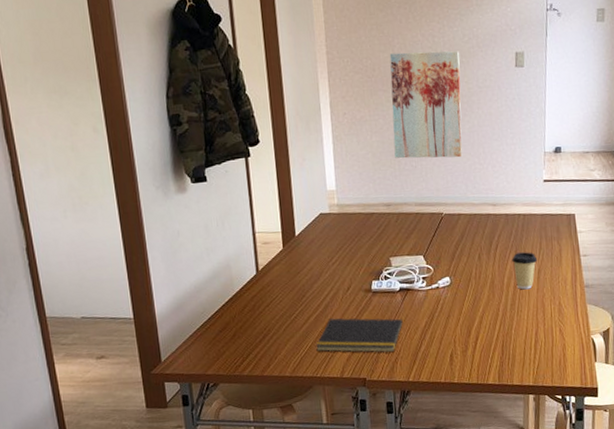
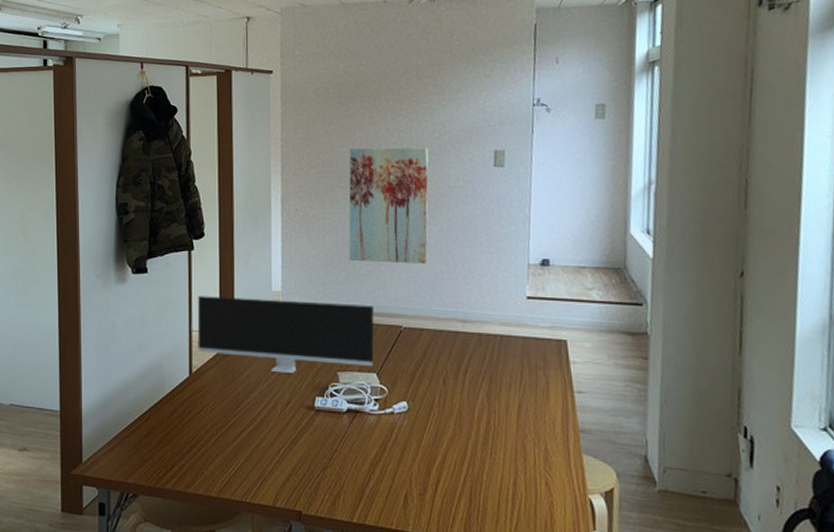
monitor: none [258,197,420,263] -> present [197,296,375,373]
notepad: present [316,318,403,353] -> none [247,435,349,485]
coffee cup: present [512,252,538,290] -> none [485,381,518,427]

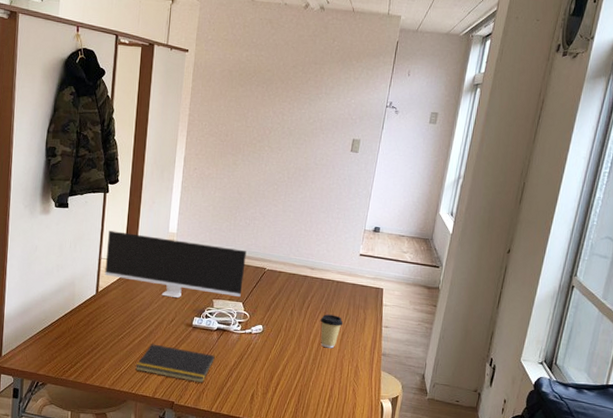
notepad: none [247,435,349,485] -> present [135,344,215,383]
wall art: present [348,147,429,265] -> none [232,123,304,223]
coffee cup: none [485,381,518,427] -> present [320,314,343,349]

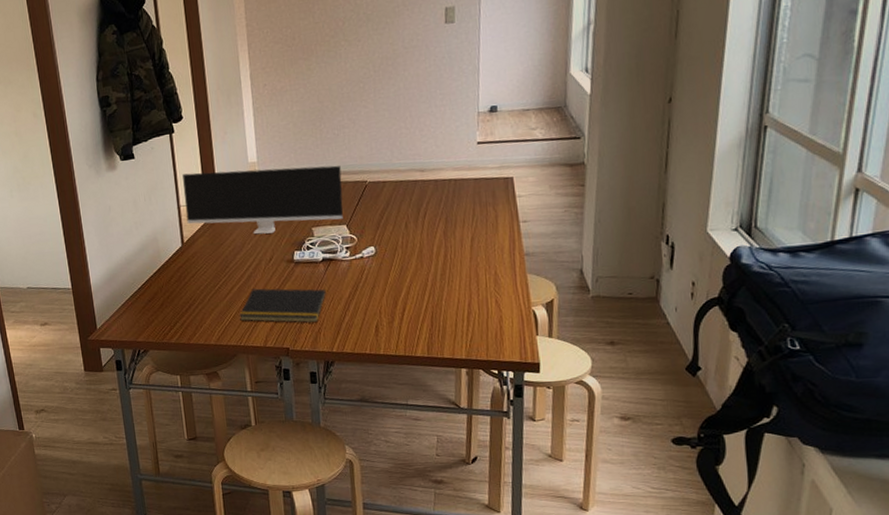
coffee cup: present [320,314,343,349] -> none [441,219,471,259]

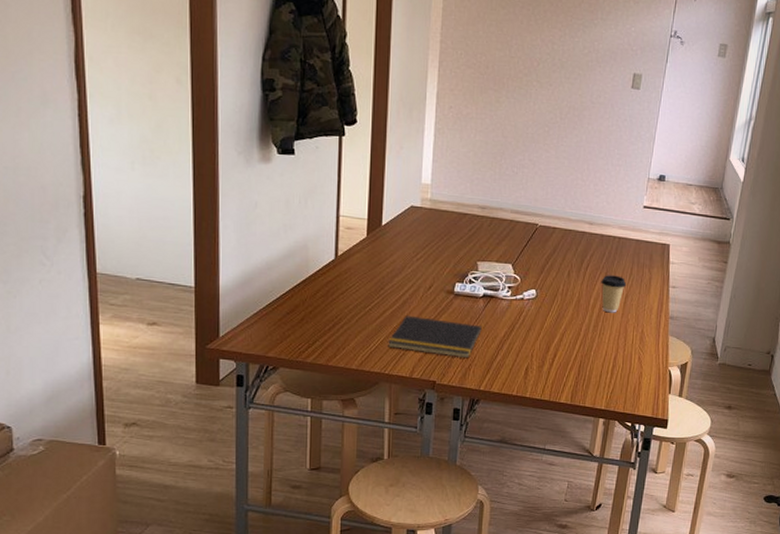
monitor: present [182,165,343,234] -> none [344,182,515,260]
coffee cup: none [441,219,471,259] -> present [601,275,627,313]

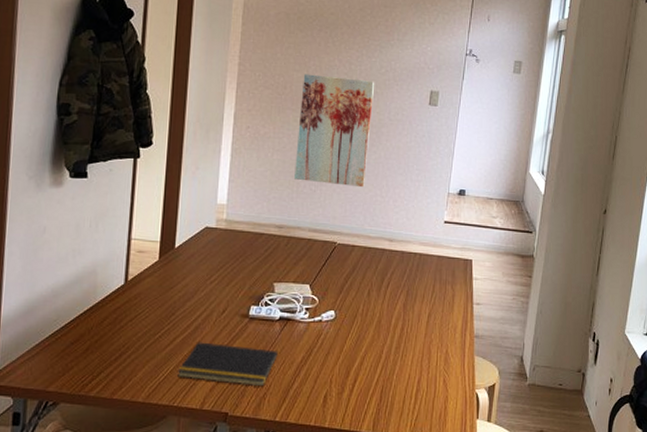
wall art: none [497,53,578,171] -> present [294,74,375,188]
coffee cup: present [601,275,627,313] -> none [402,293,429,333]

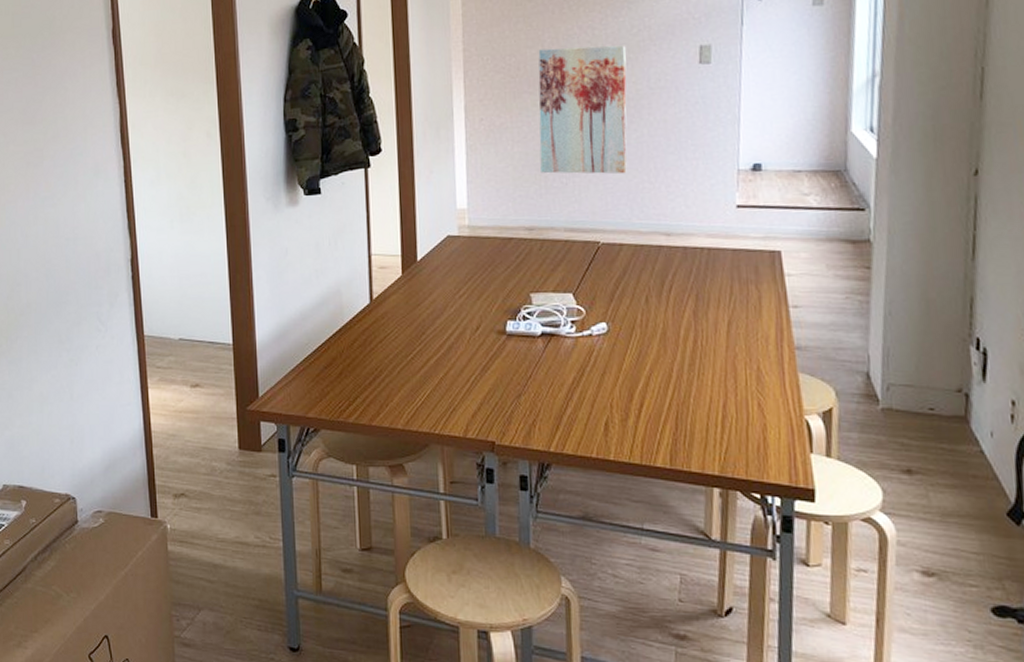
notepad: present [178,342,278,387] -> none [435,363,544,413]

